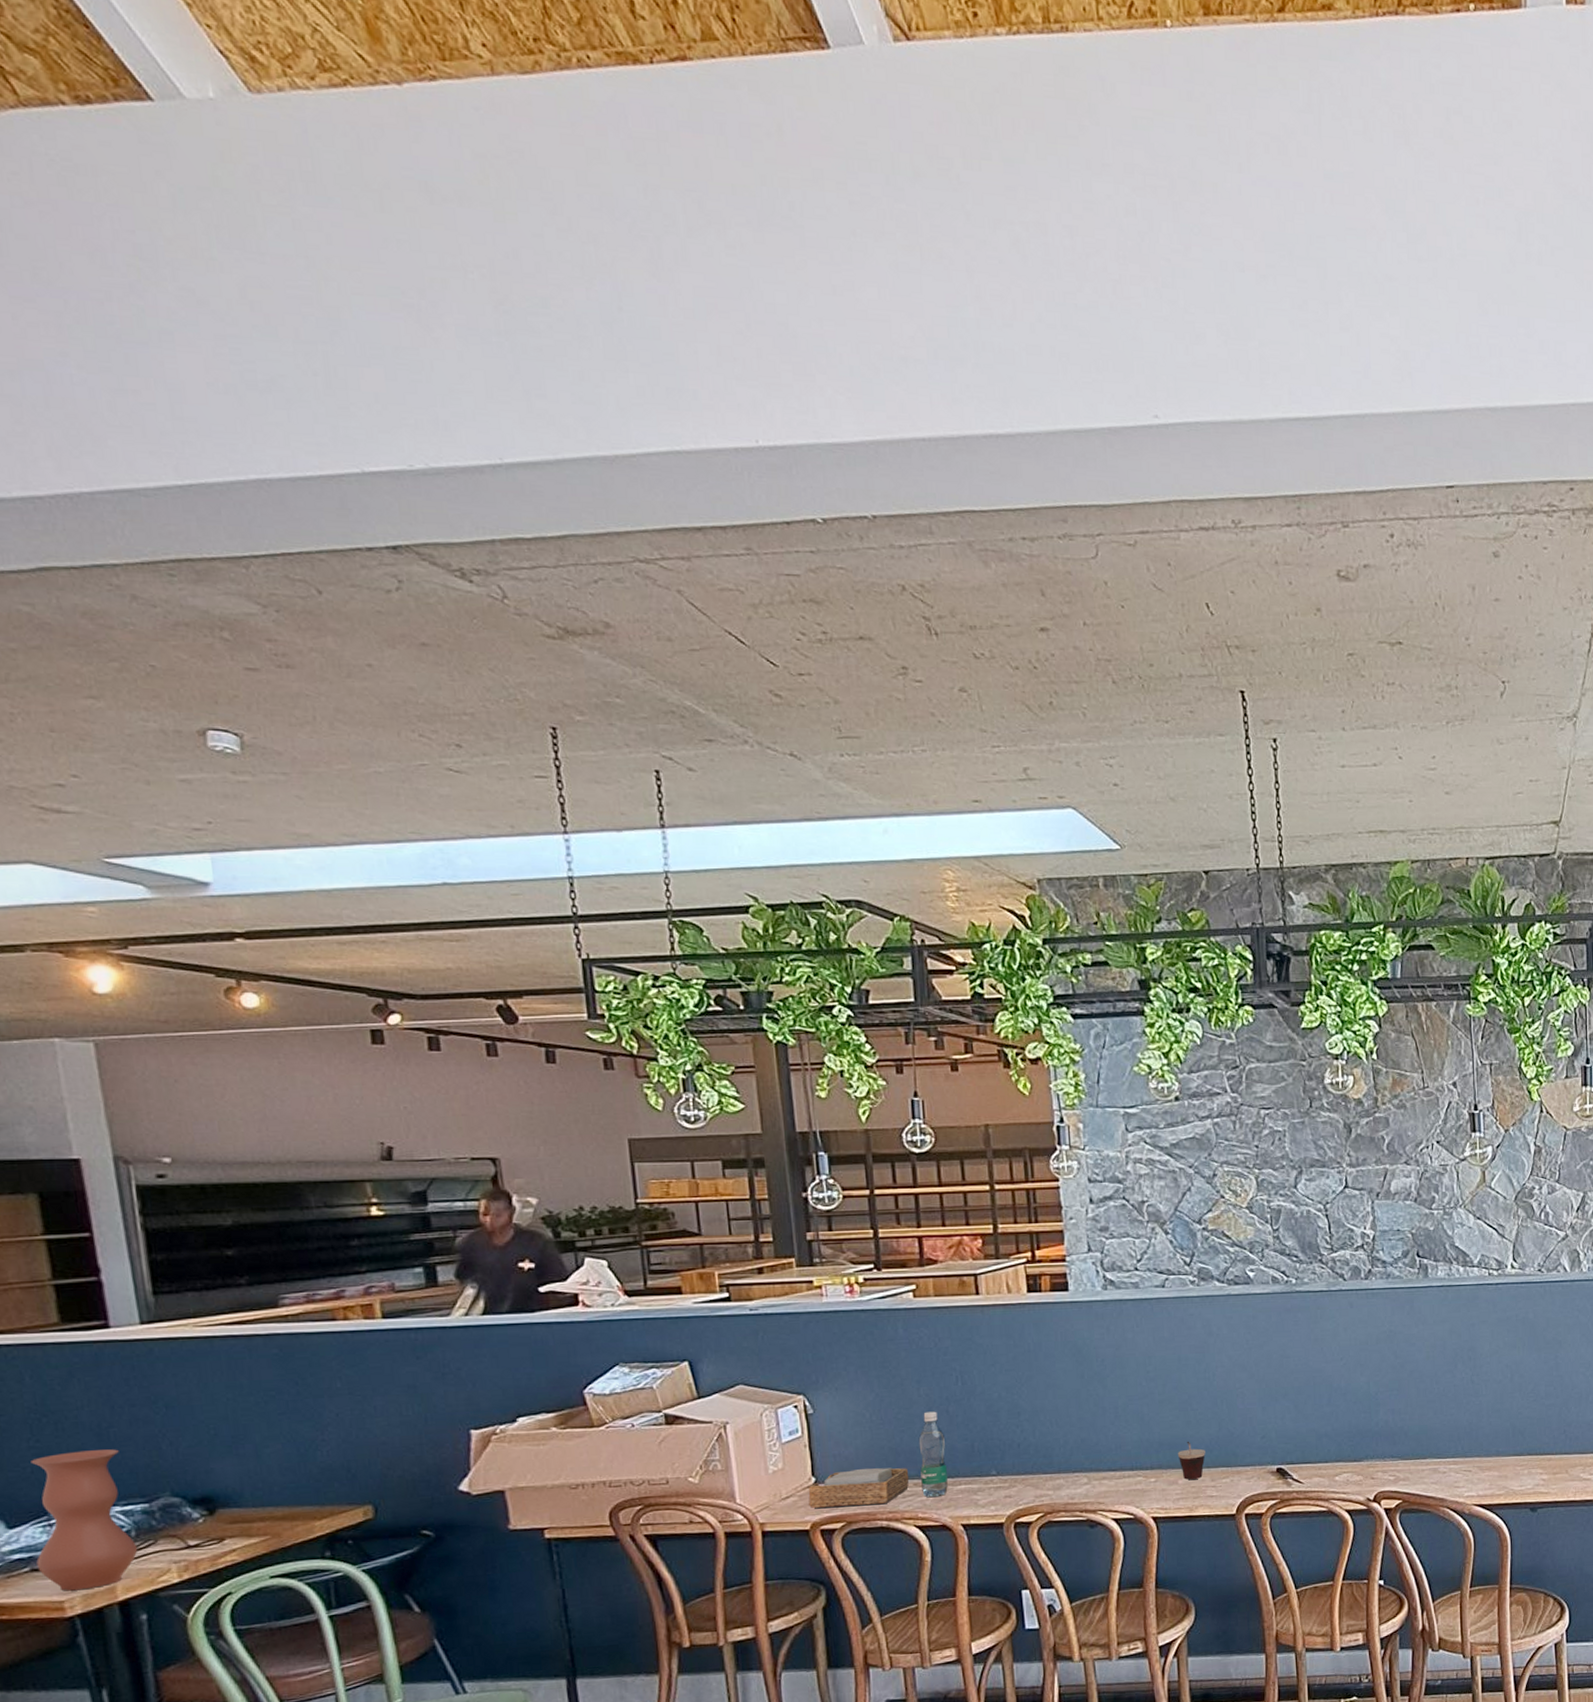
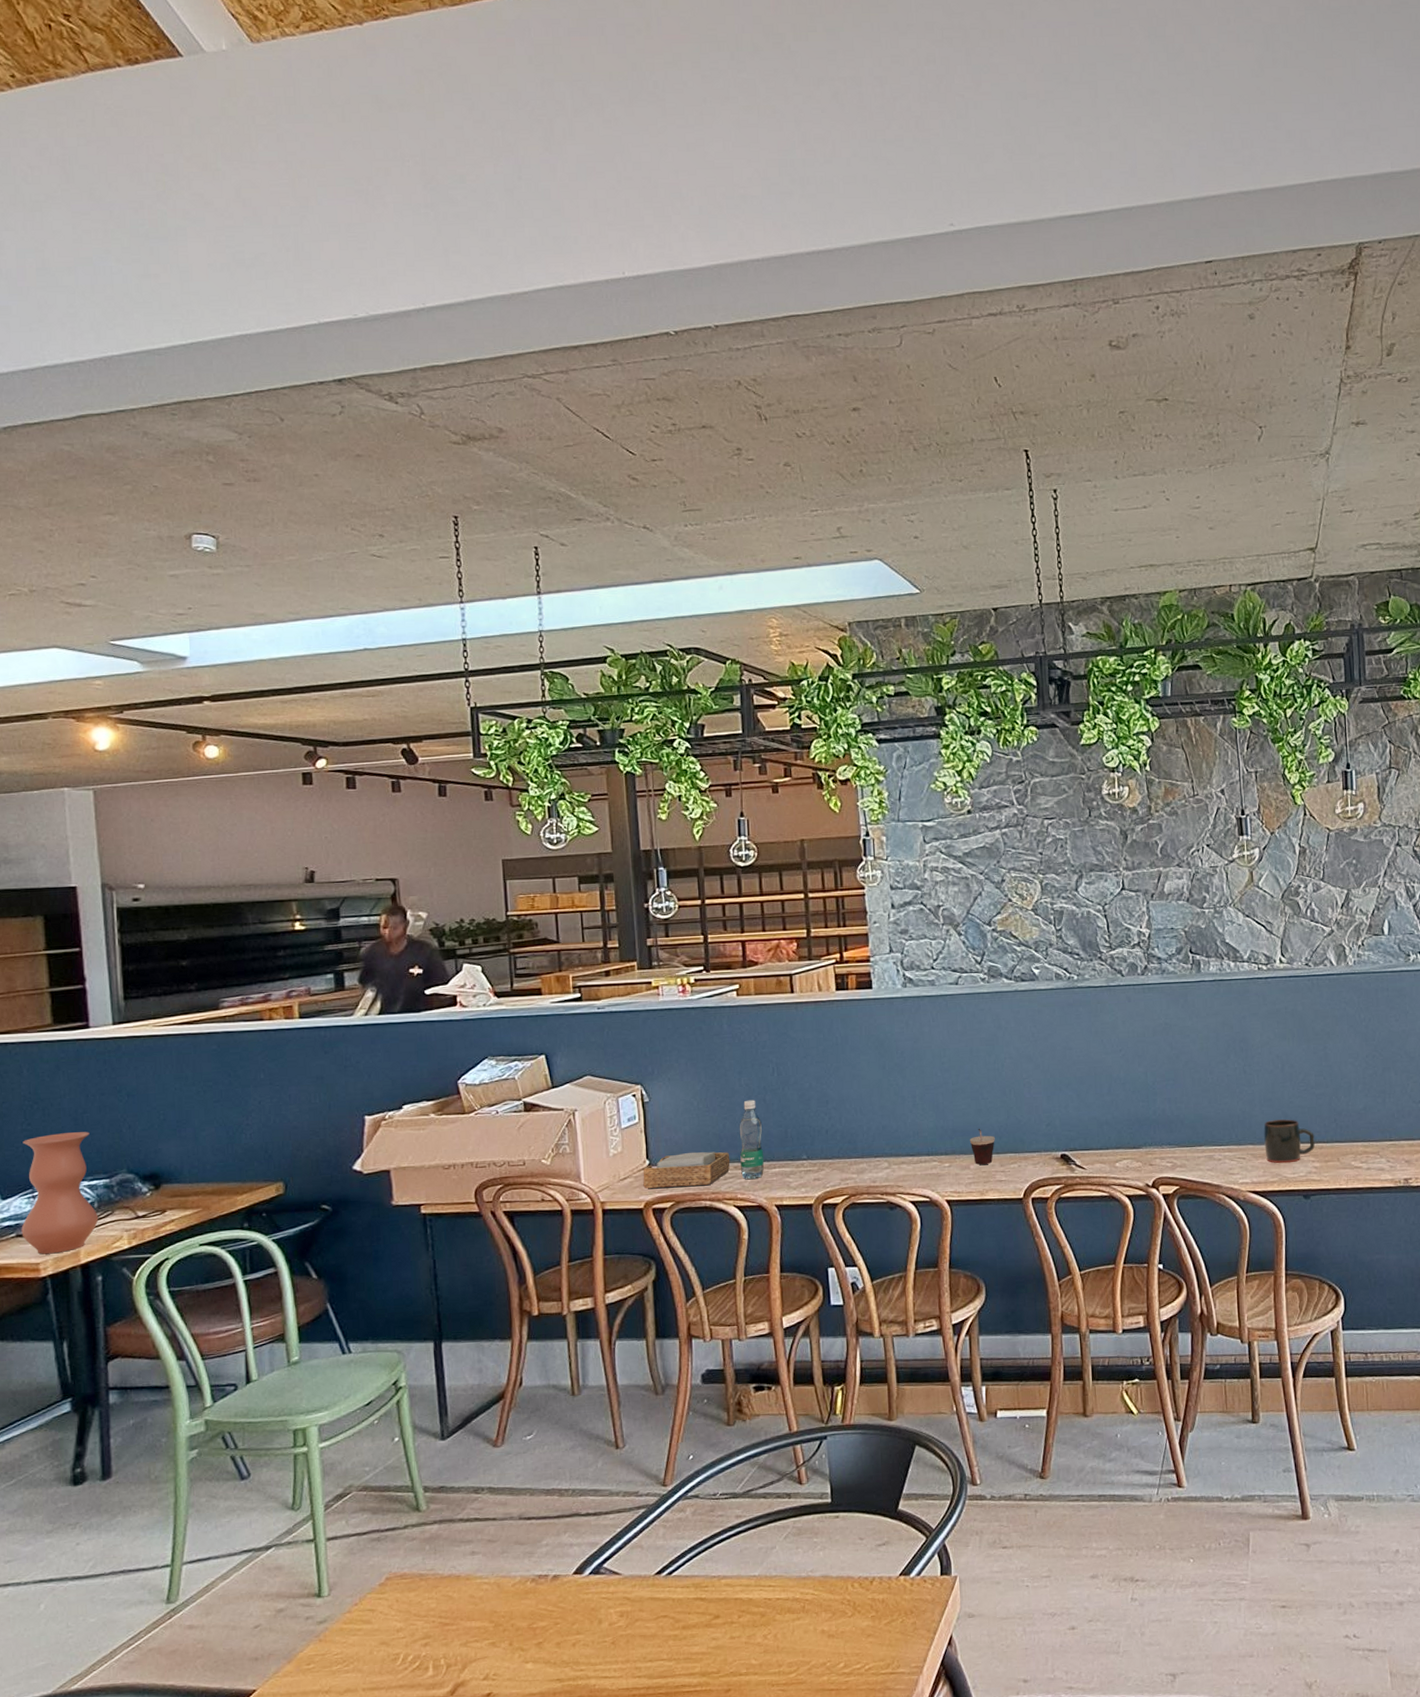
mug: none [1491,1430,1543,1476] -> present [1263,1119,1315,1164]

